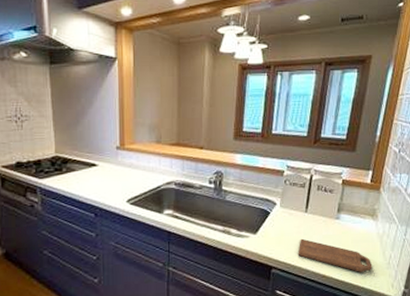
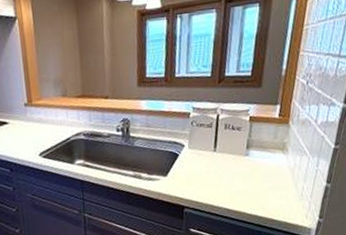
cutting board: present [298,238,372,272] -> none [209,177,285,206]

